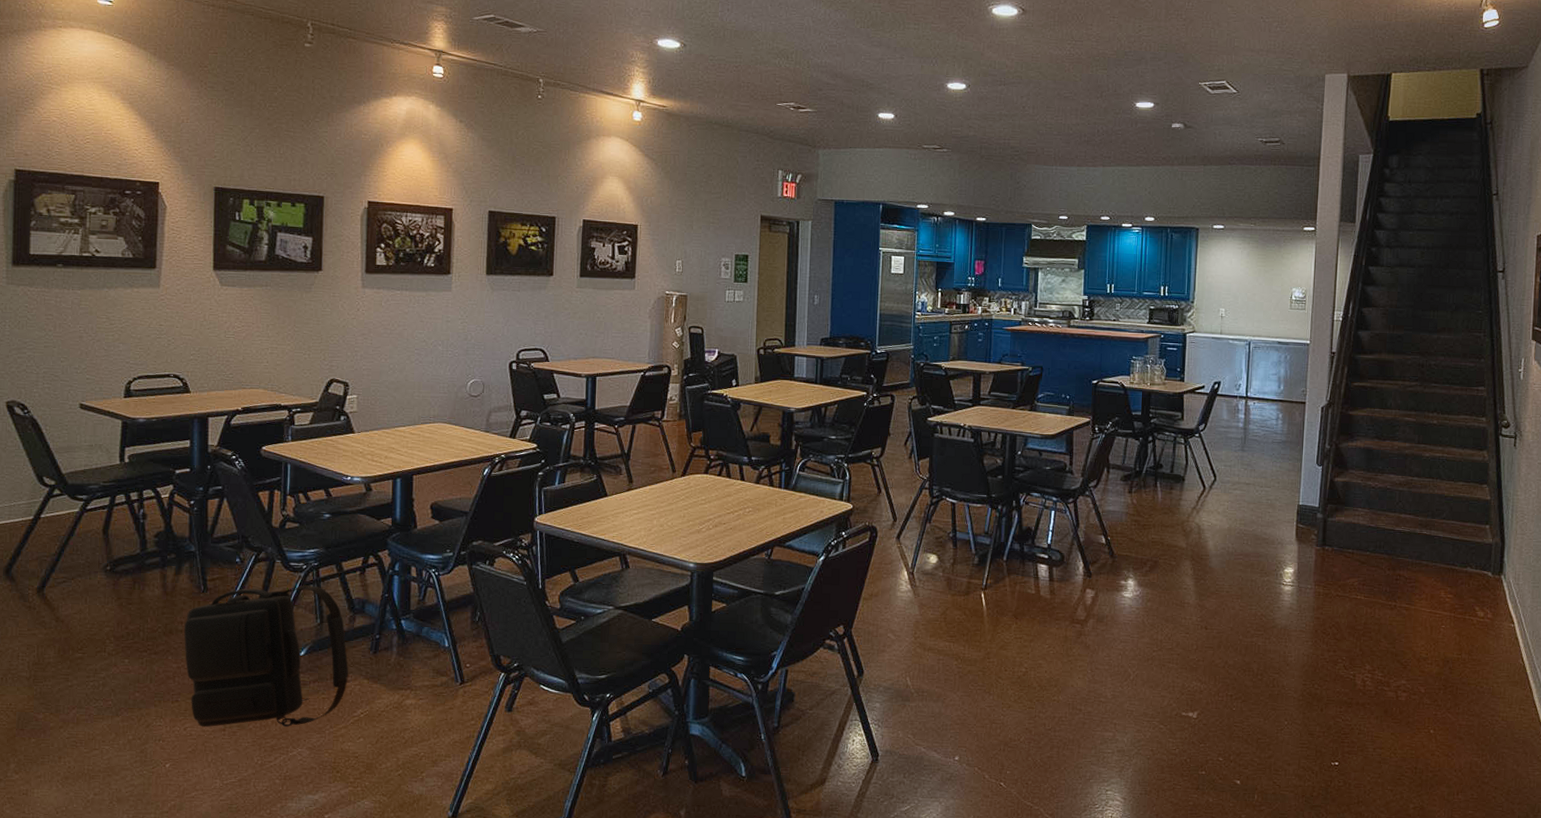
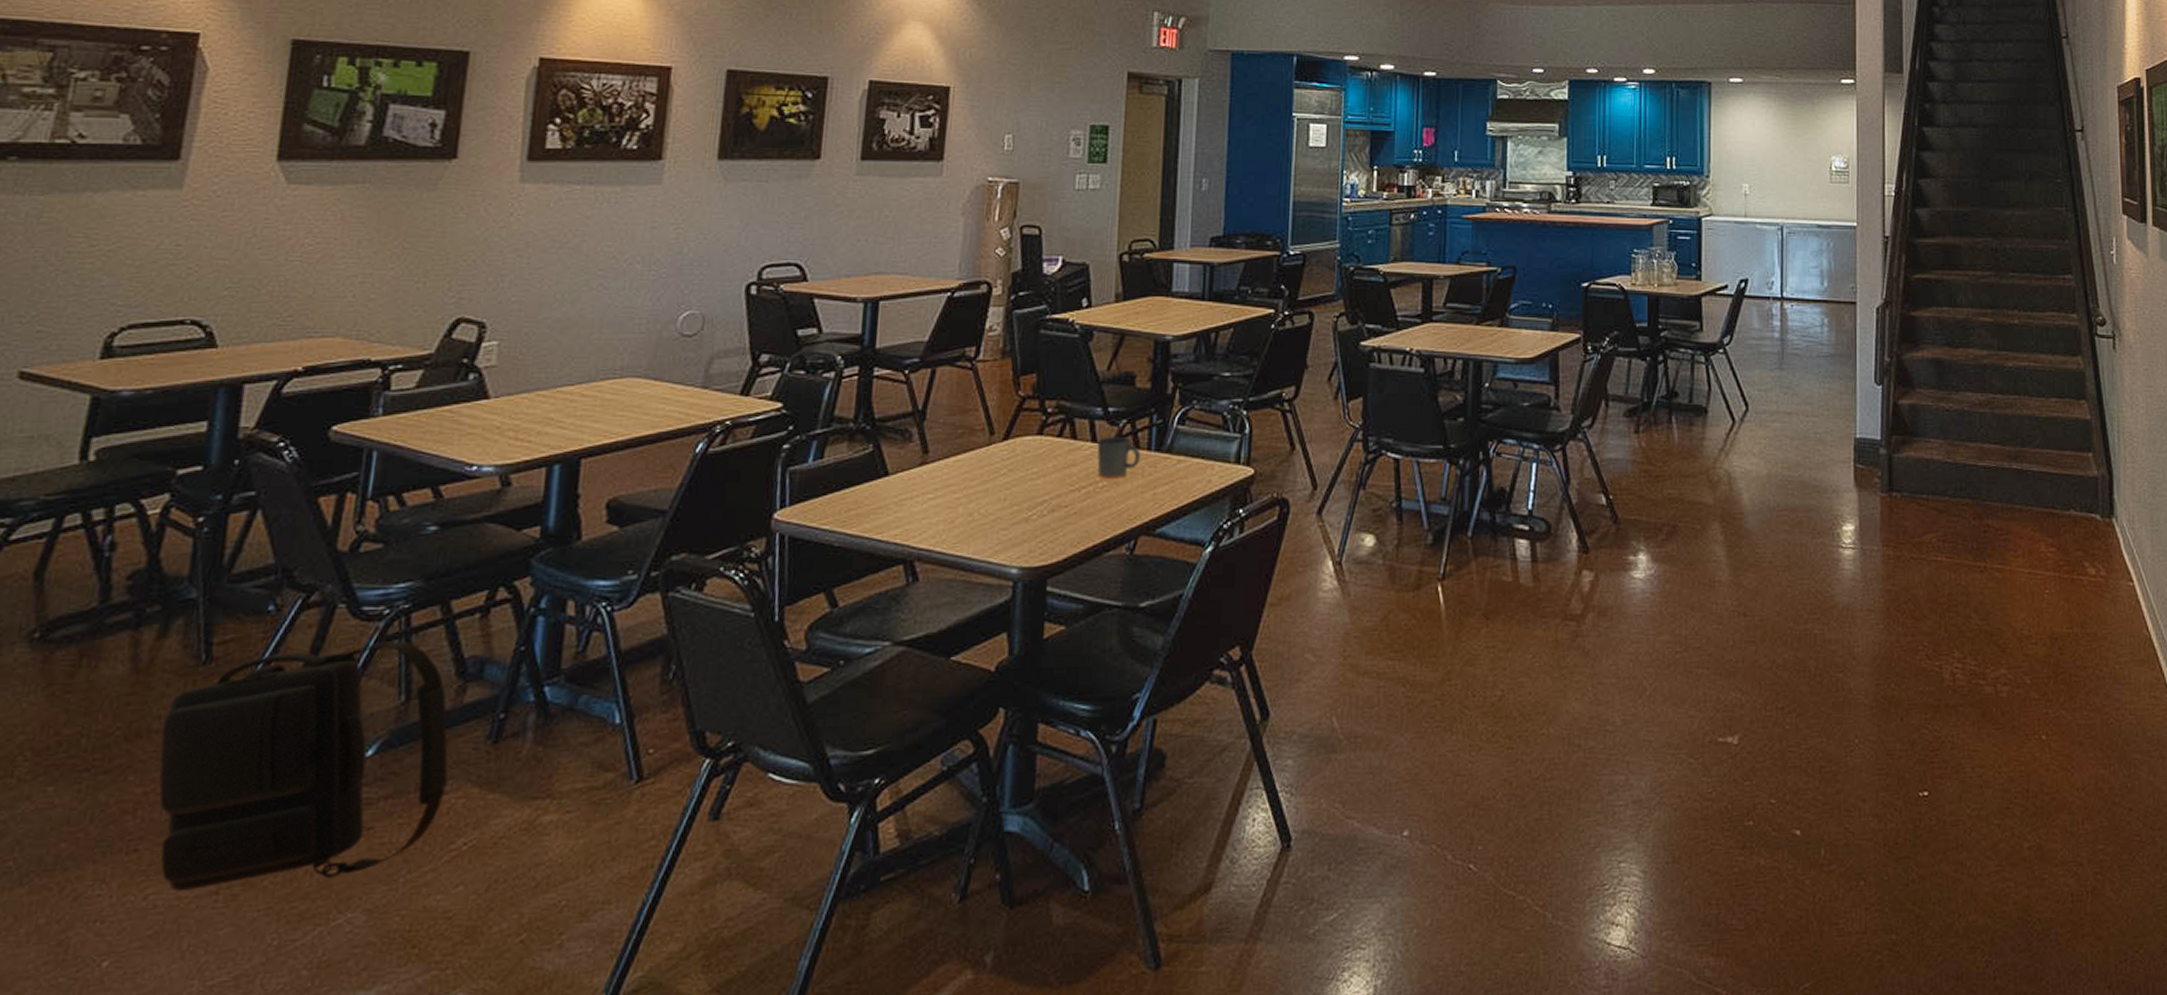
mug: none [744,478,775,507] -> present [1097,437,1141,479]

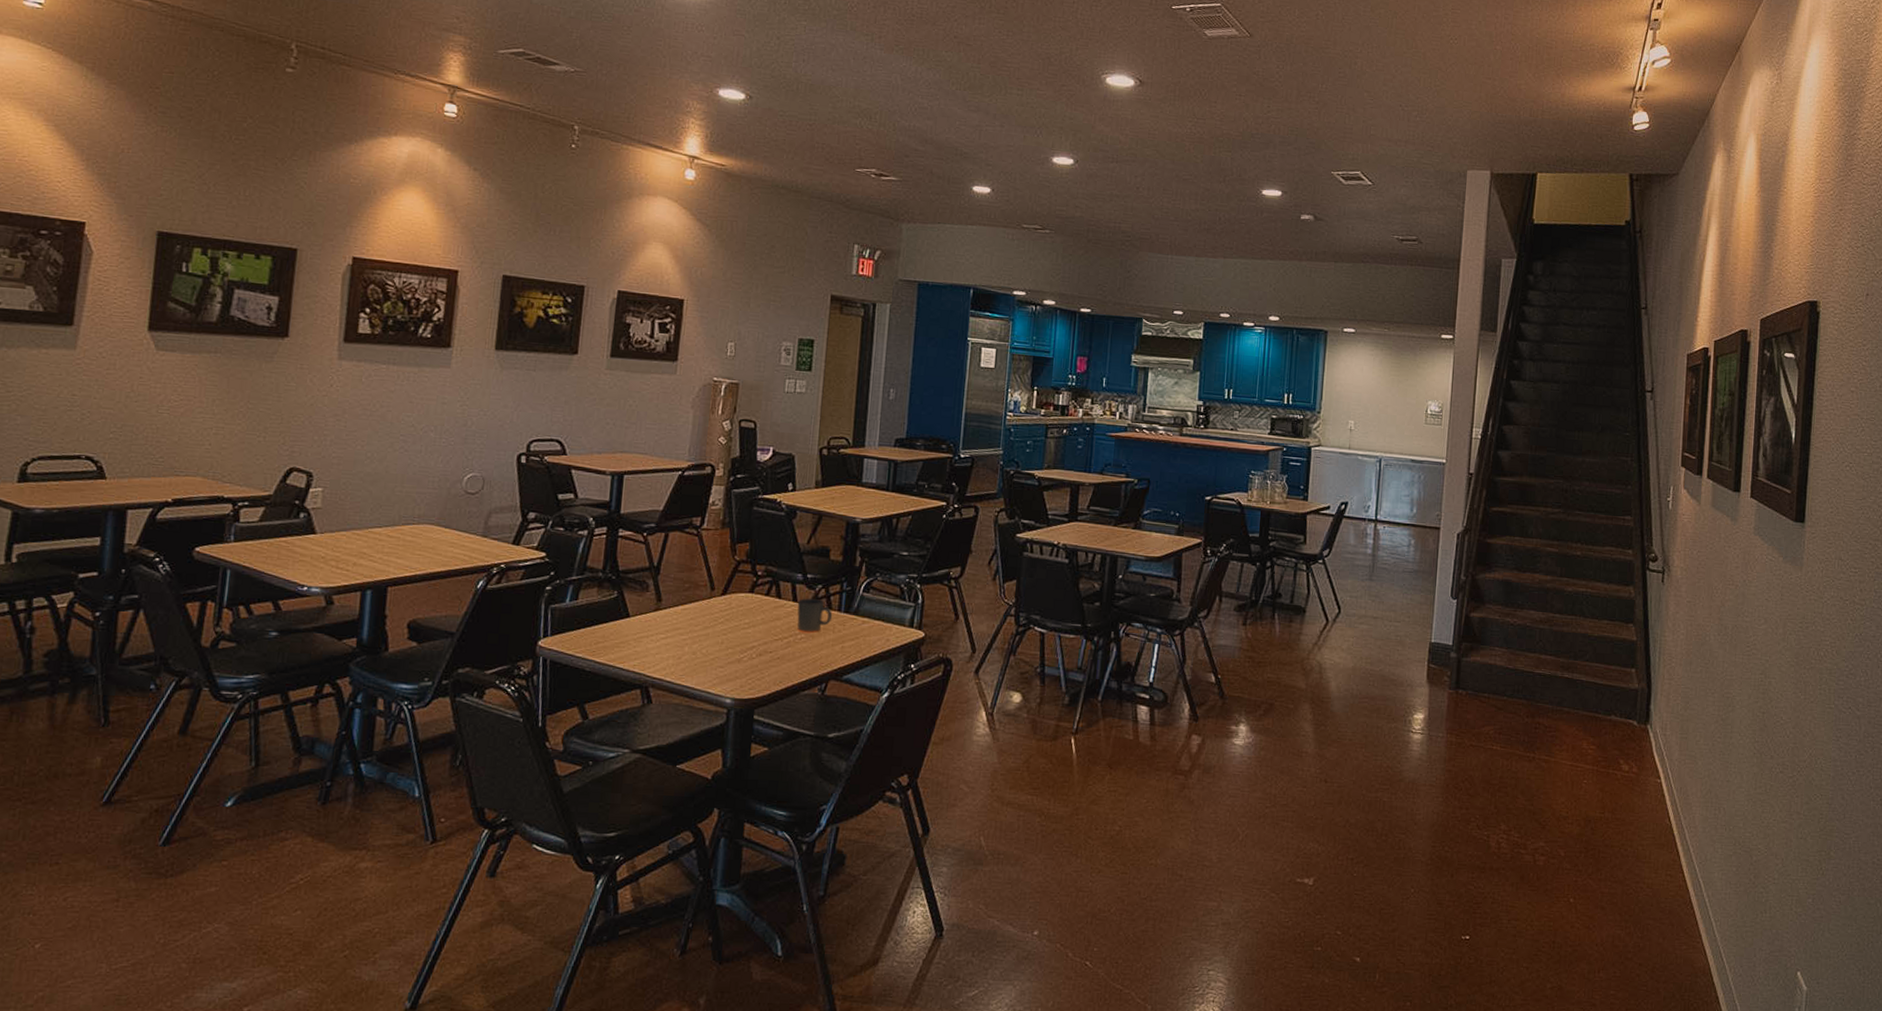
backpack: present [159,641,448,892] -> none [72,719,288,897]

